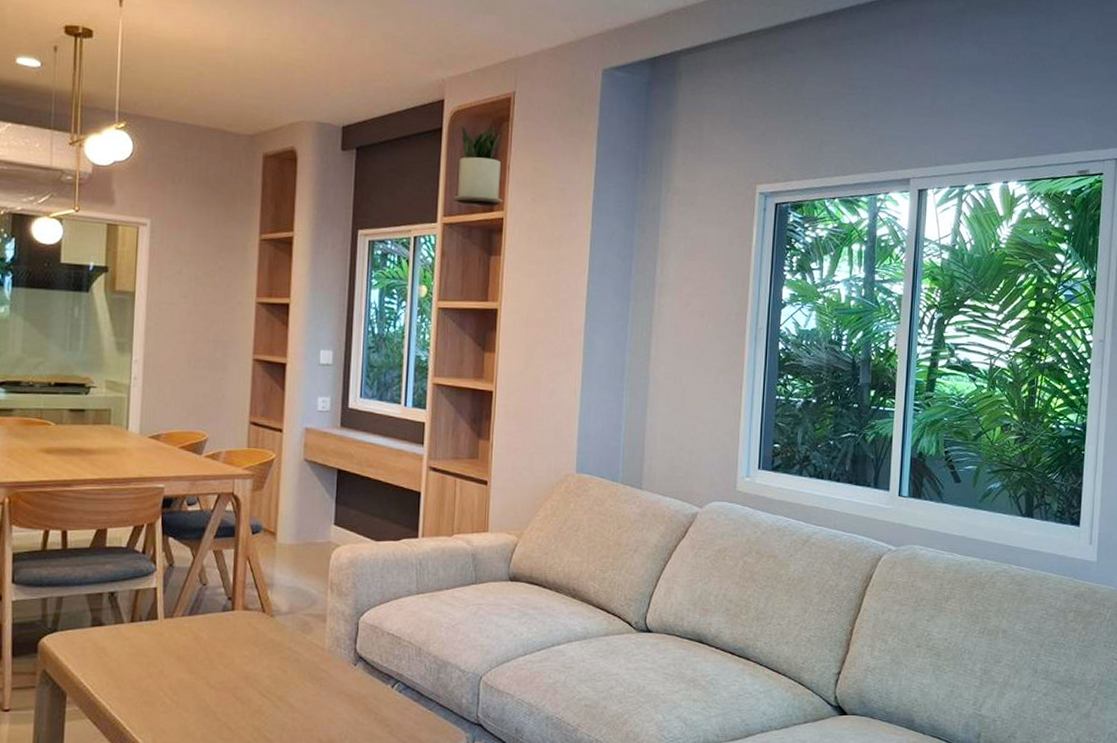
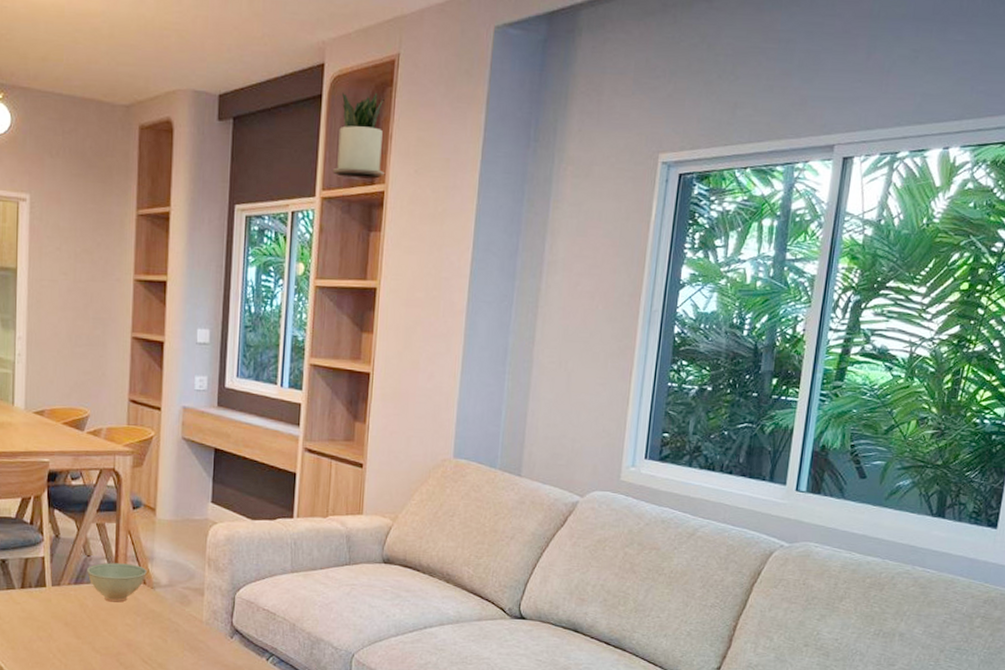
bowl: none [201,591,266,633] -> present [86,562,147,602]

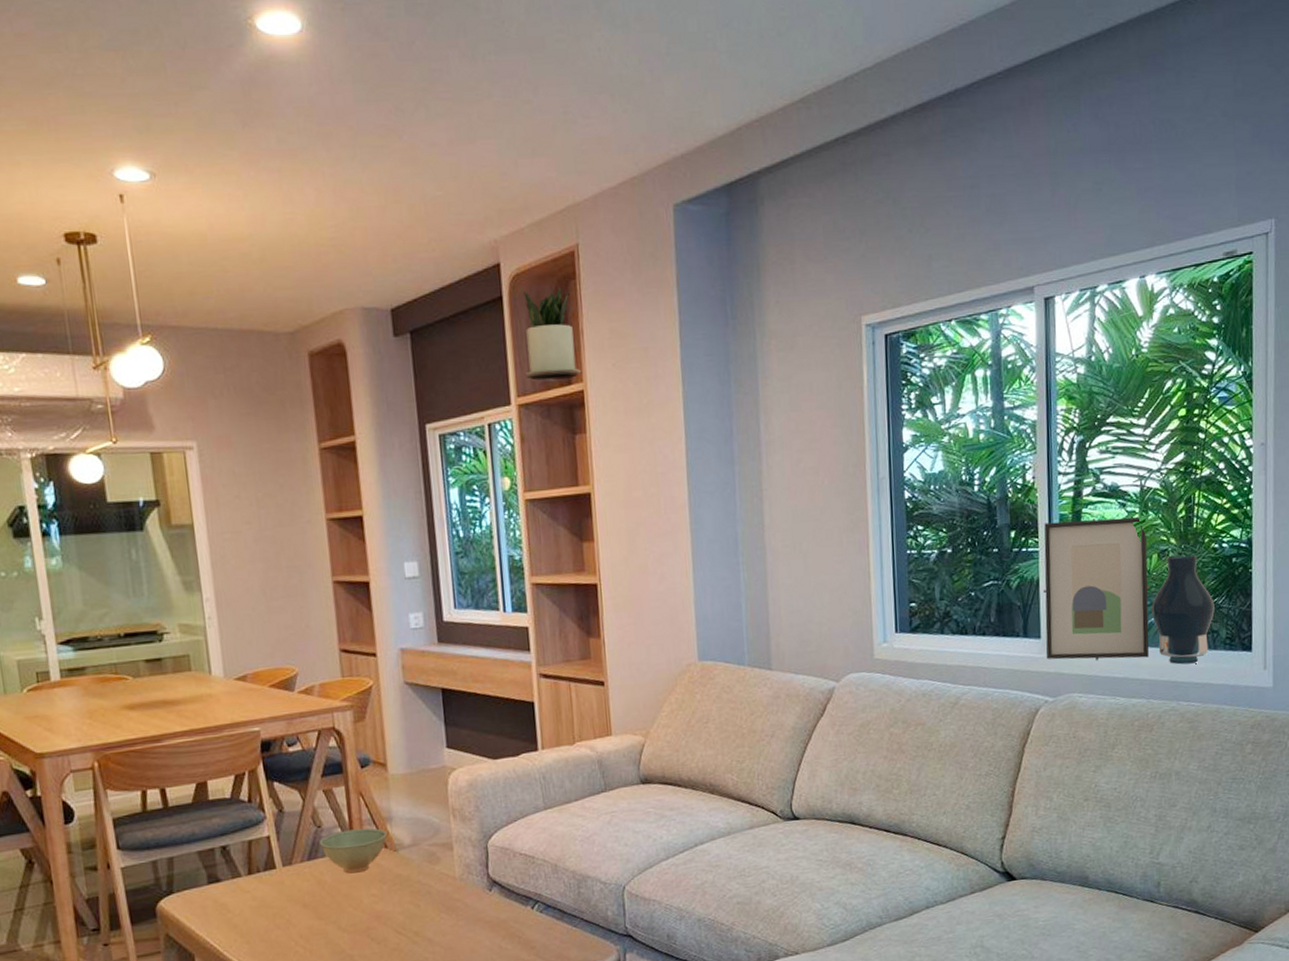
picture frame: none [788,375,910,519] -> present [1044,516,1151,661]
vase: none [901,425,966,532] -> present [1152,555,1215,665]

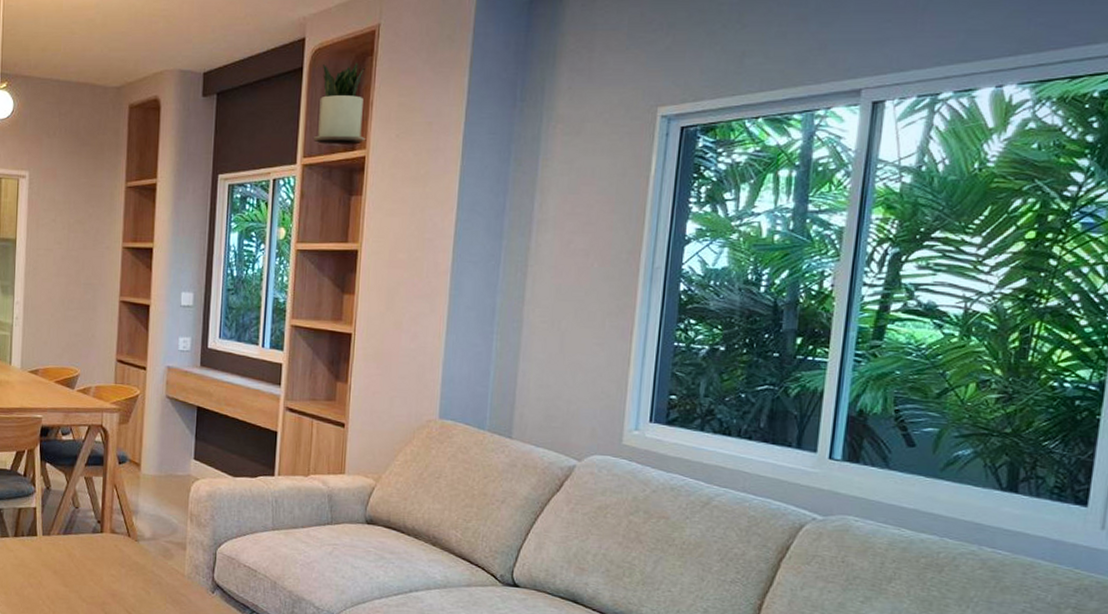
bowl: present [318,828,387,874] -> none [74,514,131,554]
picture frame: present [1044,516,1151,661] -> none [820,334,967,493]
vase: present [1152,555,1215,665] -> none [959,388,1044,508]

